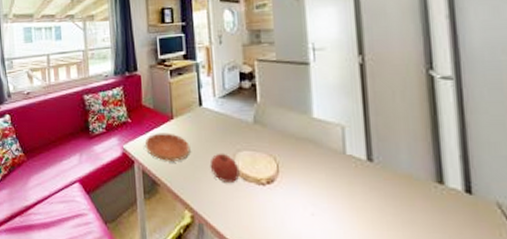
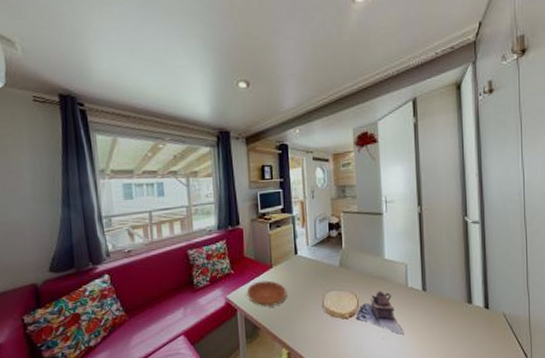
fruit: present [209,153,240,182] -> none [303,294,328,320]
teapot: none [275,156,342,212] -> present [355,291,404,334]

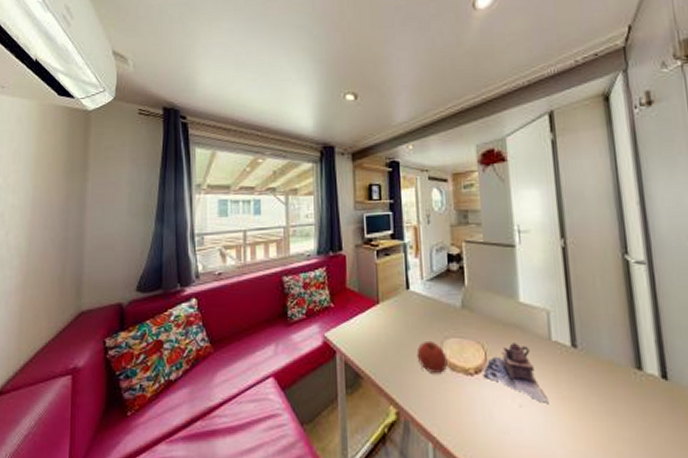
saucer: present [247,280,287,307] -> none [349,319,397,350]
fruit: none [303,294,328,320] -> present [416,340,448,373]

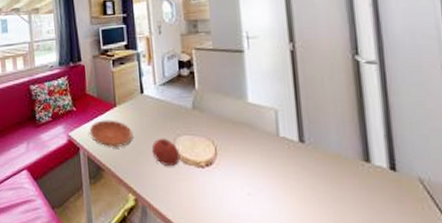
saucer: none [349,319,397,350] -> present [90,120,133,147]
teapot: present [483,343,549,403] -> none [213,139,276,192]

